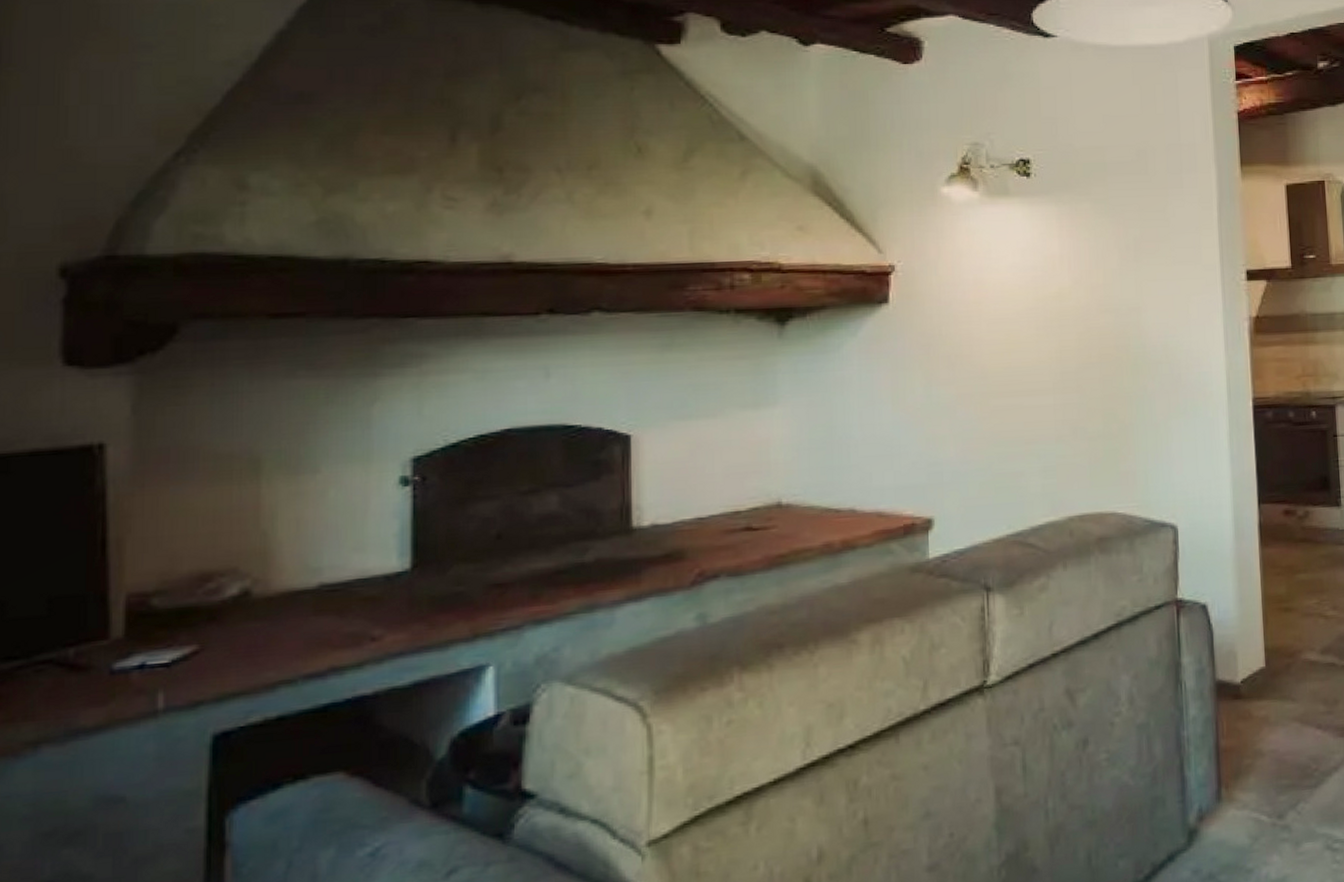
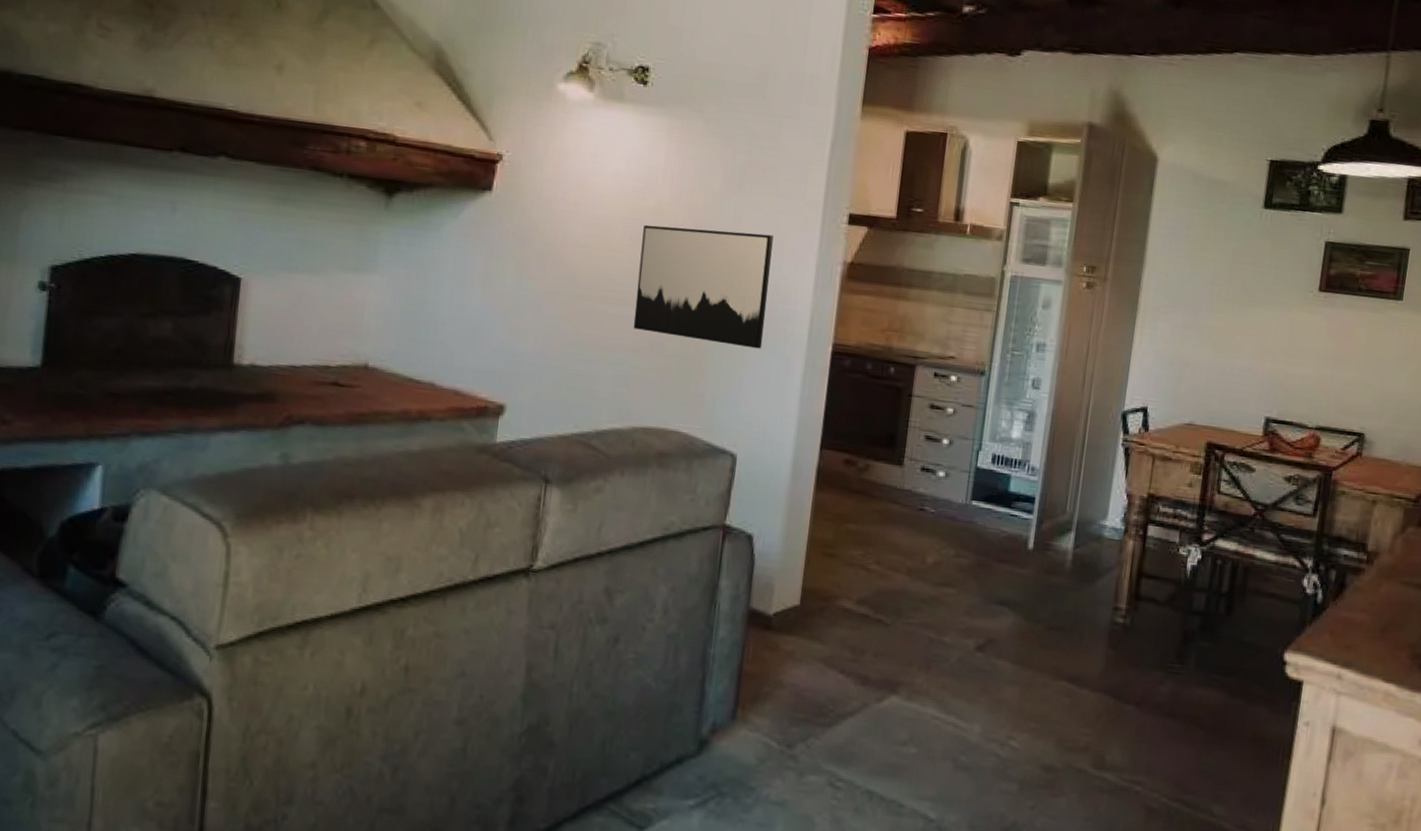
wall art: none [1048,302,1184,418] -> present [633,224,774,349]

